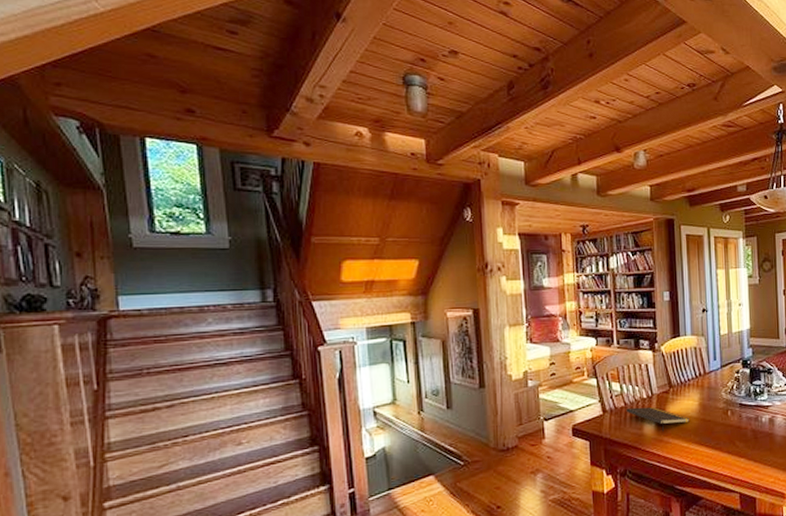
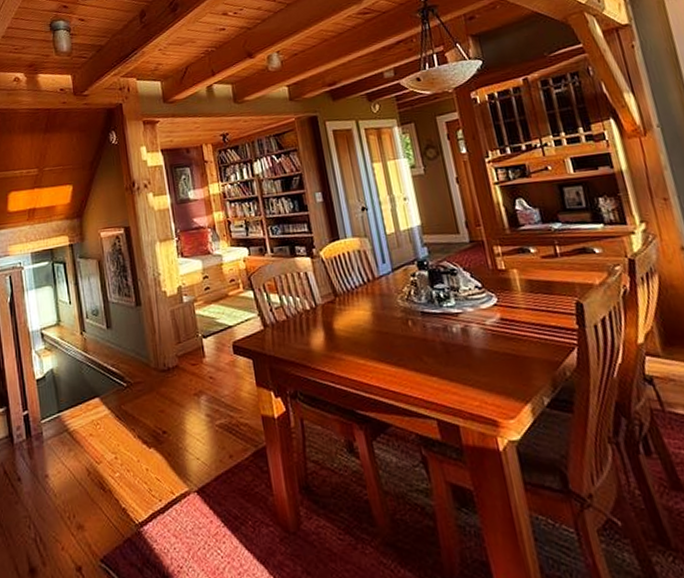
notepad: present [626,407,690,431] -> none [288,319,363,347]

